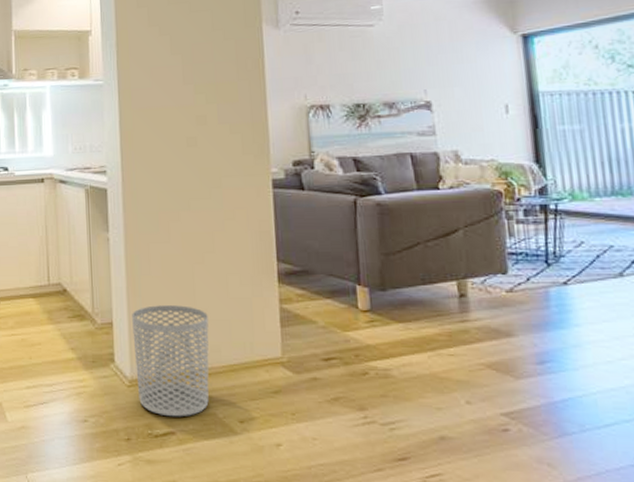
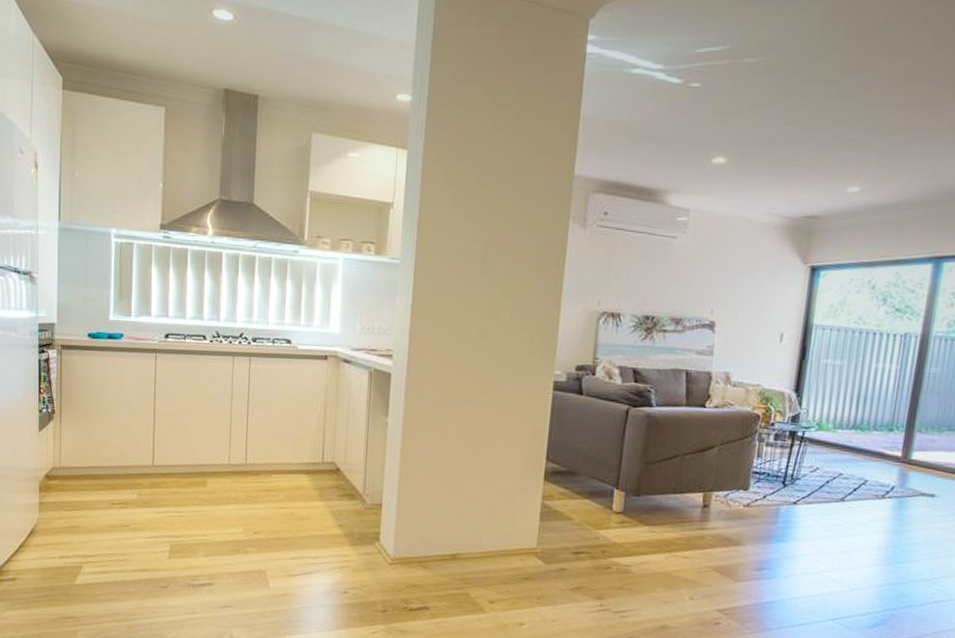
waste bin: present [132,305,209,417] -> none [399,491,474,595]

